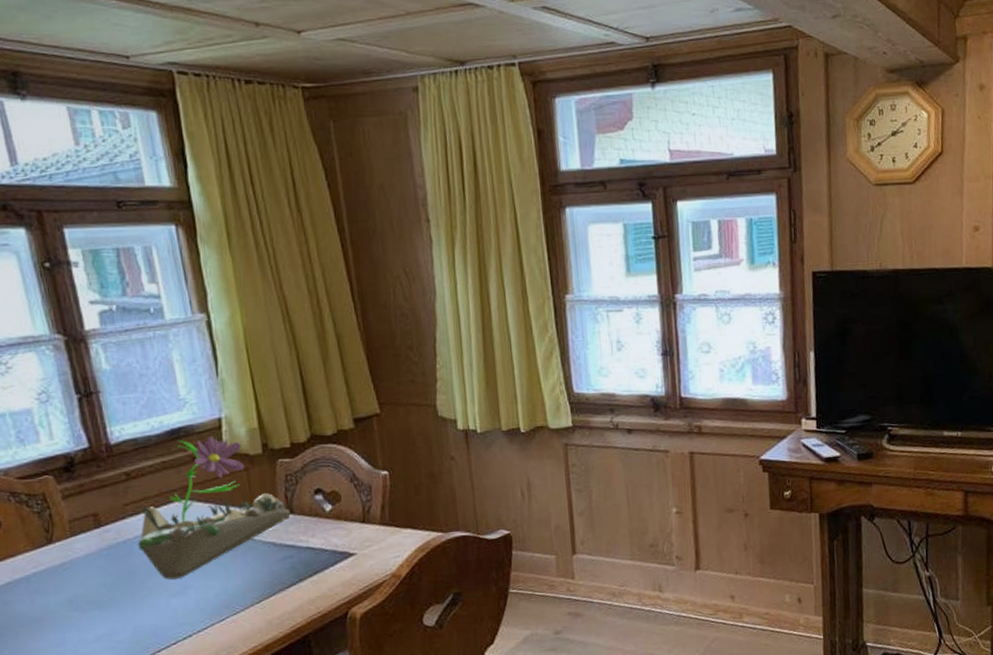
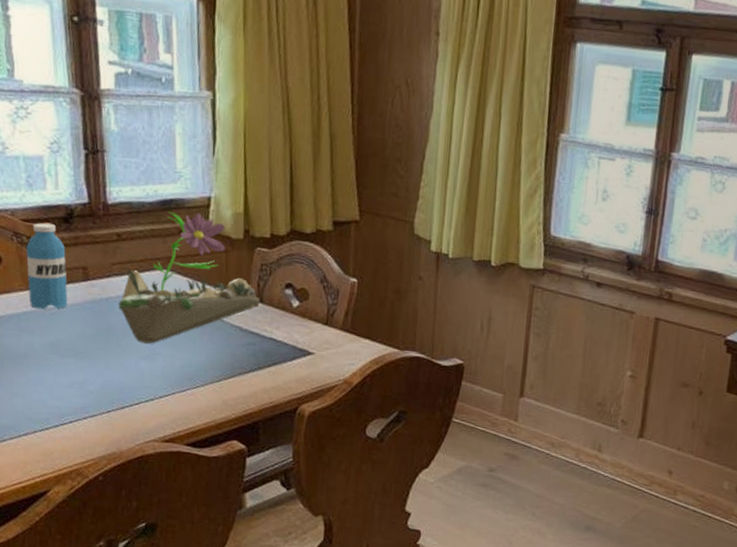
water bottle: none [26,476,82,568] -> present [26,223,68,310]

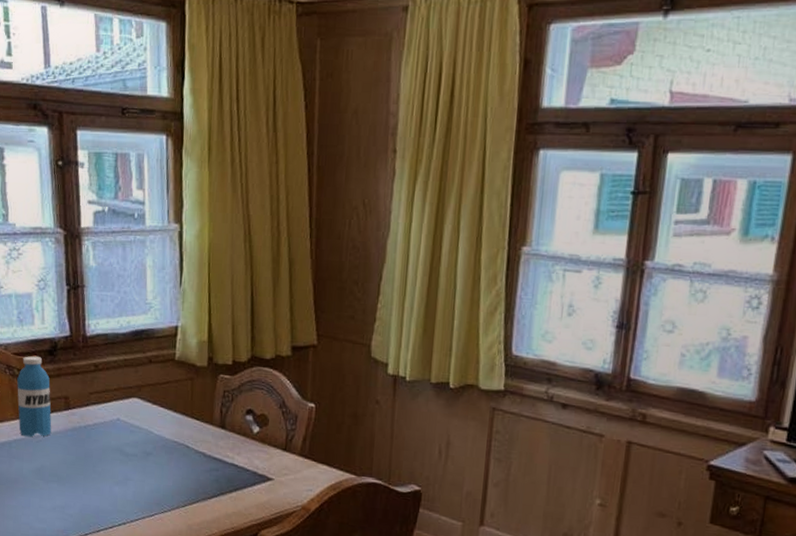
flower arrangement: present [117,211,260,344] -> none [94,341,223,470]

